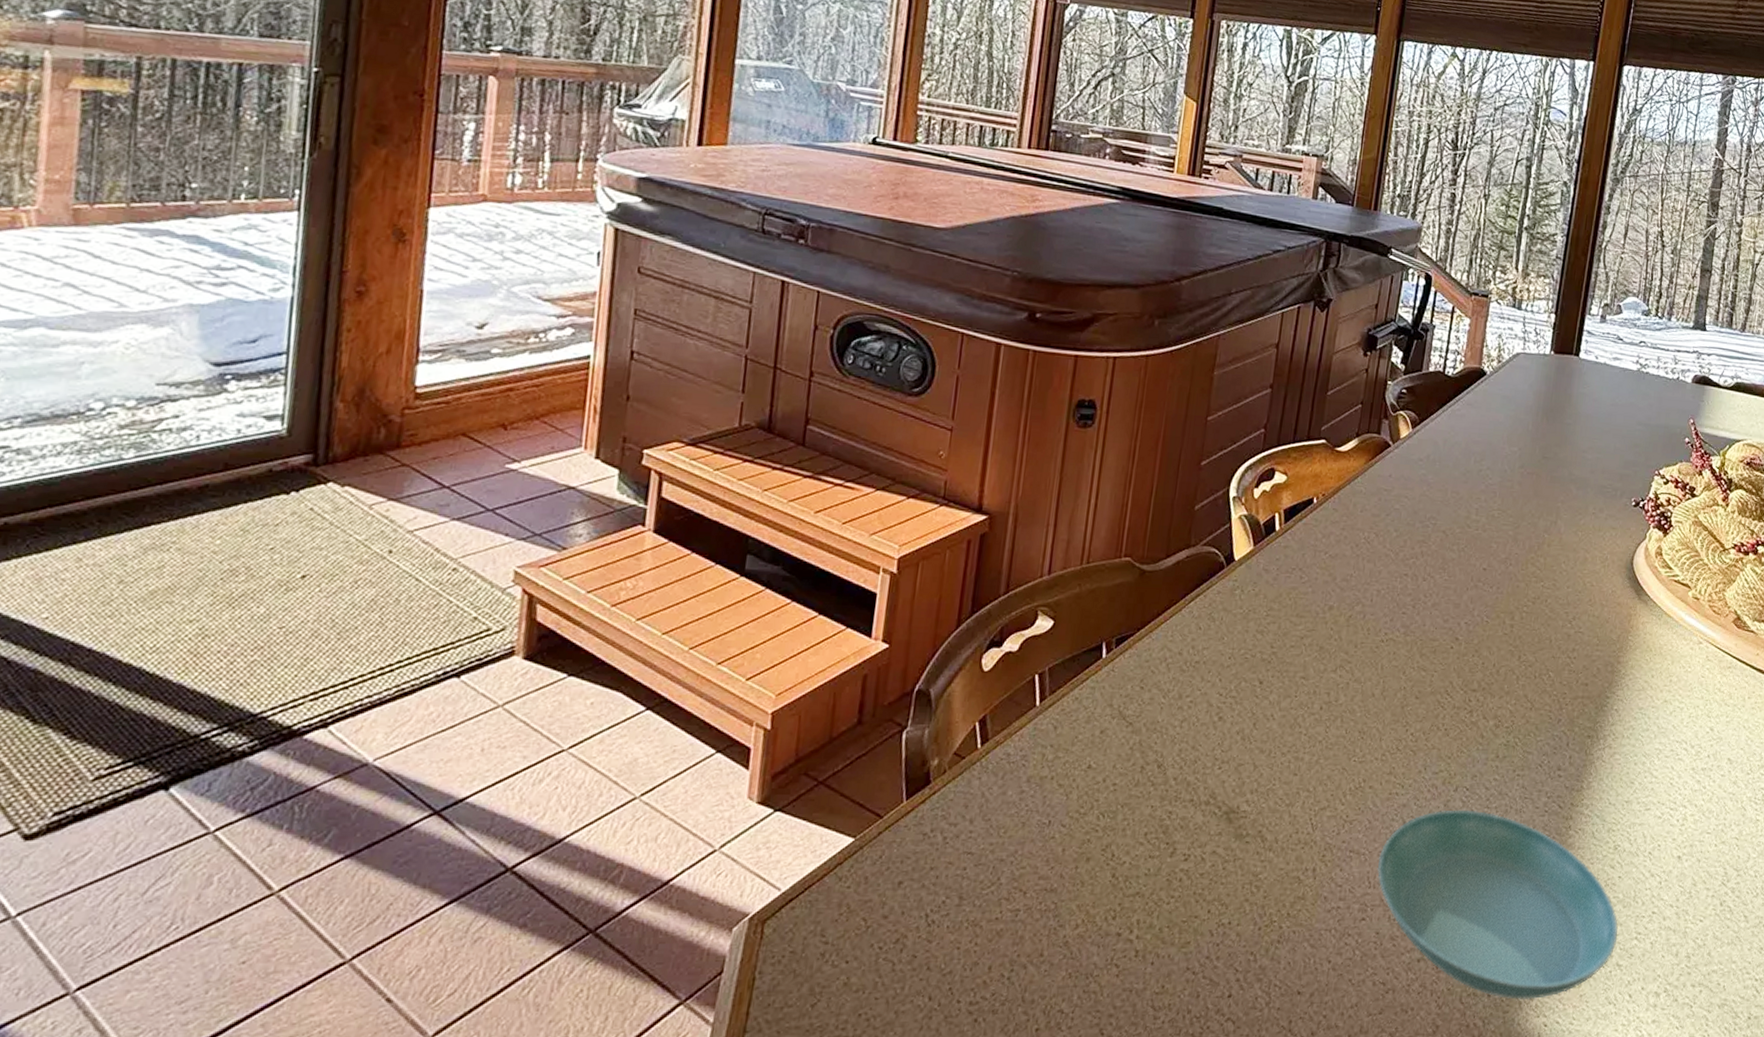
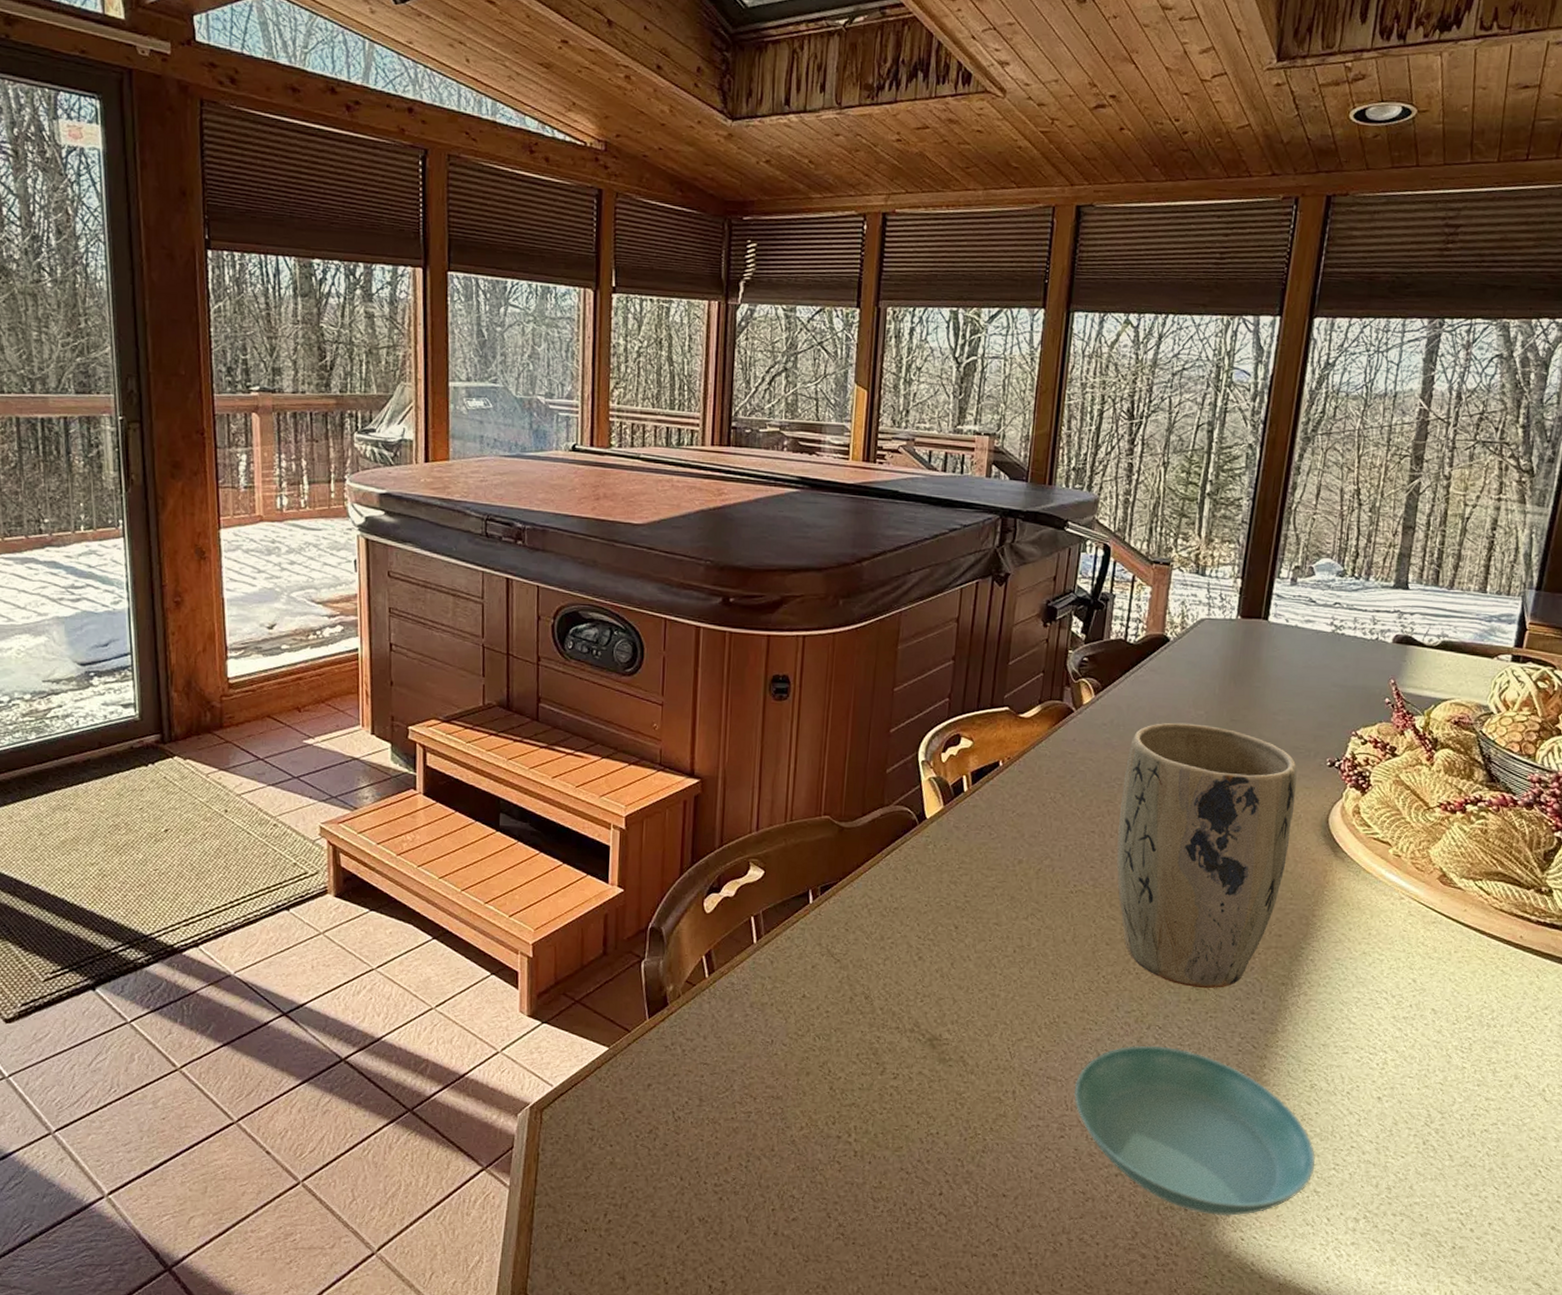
plant pot: none [1428,459,1605,744] -> present [1116,722,1297,989]

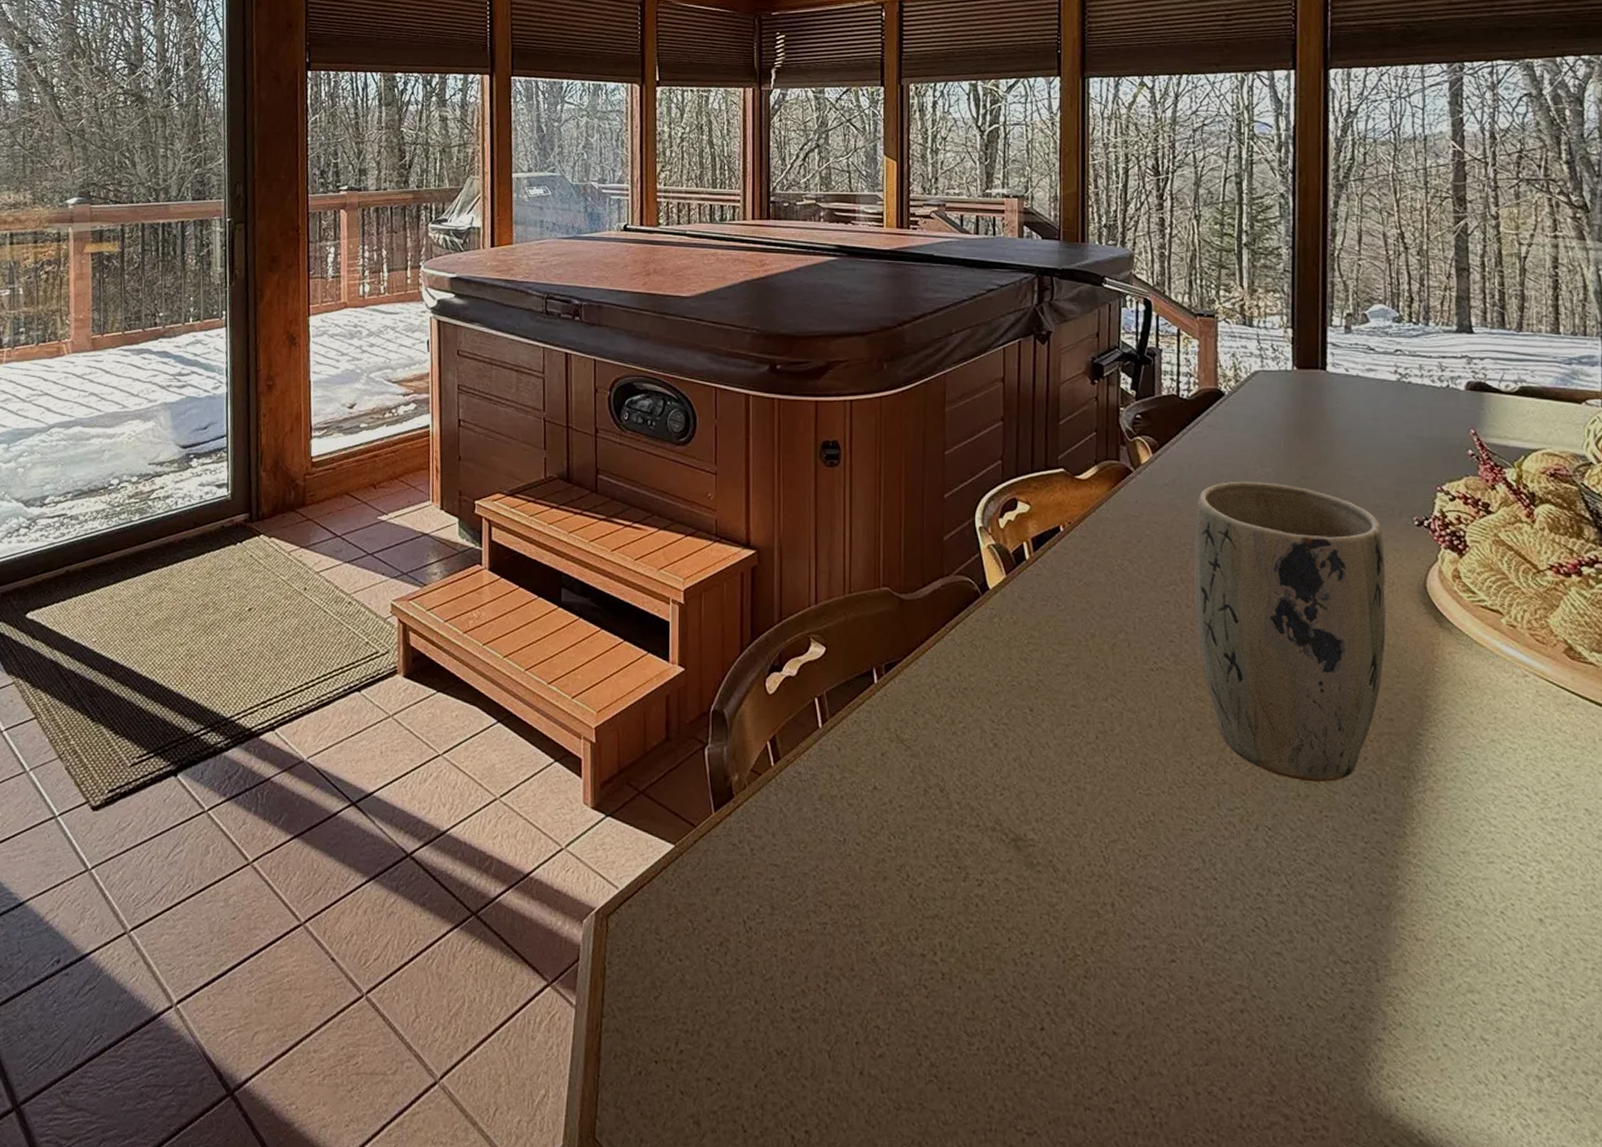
saucer: present [1073,1045,1315,1216] -> none [1180,850,1478,1068]

